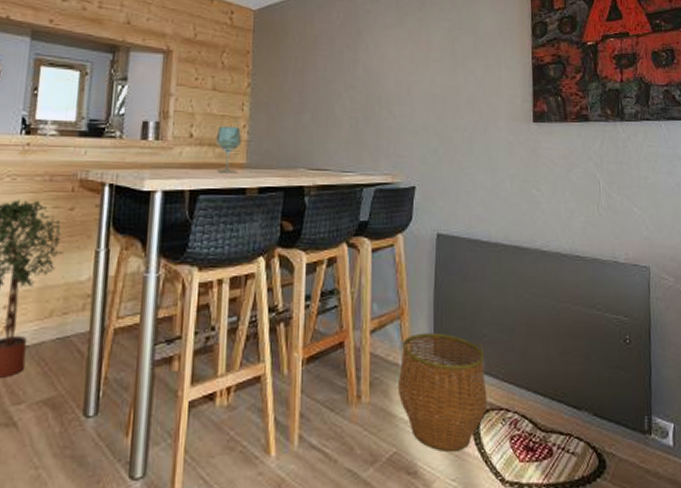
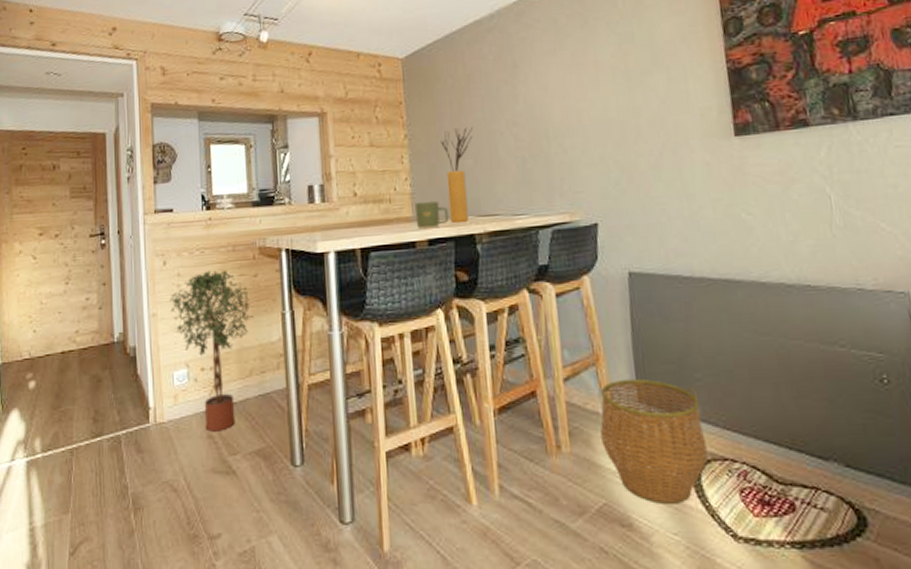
wine glass: present [216,125,242,174] -> none [379,180,406,229]
mug: none [248,151,281,177] -> present [414,201,449,230]
vase: none [282,83,314,175] -> present [440,127,473,224]

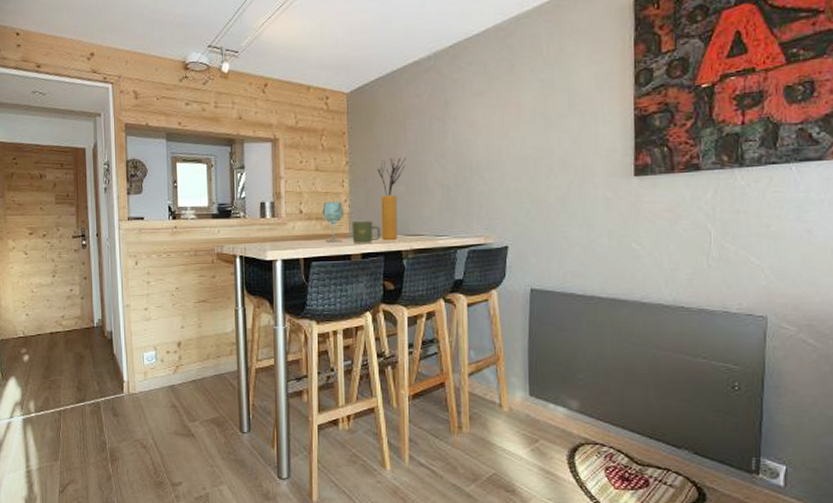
potted tree: present [170,270,254,432] -> none [141,271,212,403]
wine glass: none [379,180,406,229] -> present [322,201,345,243]
basket: present [600,378,708,504] -> none [495,376,582,476]

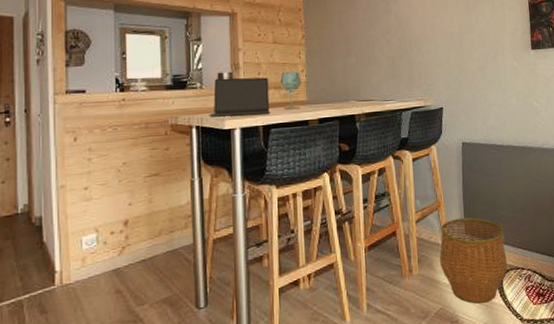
laptop: none [251,207,311,247] -> present [209,77,270,117]
mug: present [351,221,380,245] -> none [308,89,335,111]
vase: present [377,157,406,241] -> none [331,32,356,107]
basket: none [495,376,582,476] -> present [439,217,508,304]

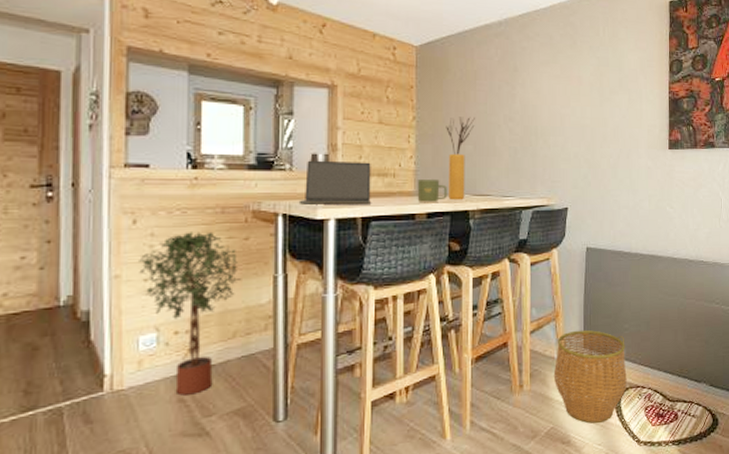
potted tree: none [80,144,165,287] -> present [139,231,242,396]
wine glass: present [280,71,302,110] -> none [384,157,410,201]
mug: none [308,89,335,111] -> present [417,180,447,203]
vase: none [331,32,356,107] -> present [446,117,475,200]

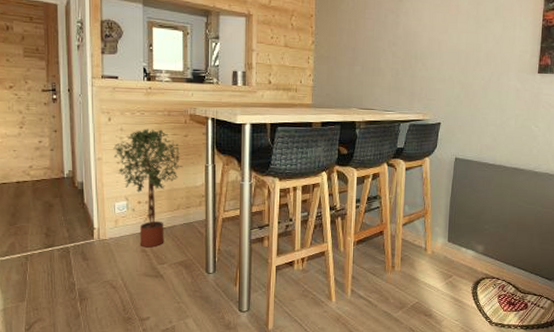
laptop: present [298,160,371,204] -> none [223,76,278,113]
mug: present [417,180,447,203] -> none [314,94,338,114]
vase: present [446,117,475,200] -> none [339,41,364,113]
basket: present [553,329,627,424] -> none [420,226,485,303]

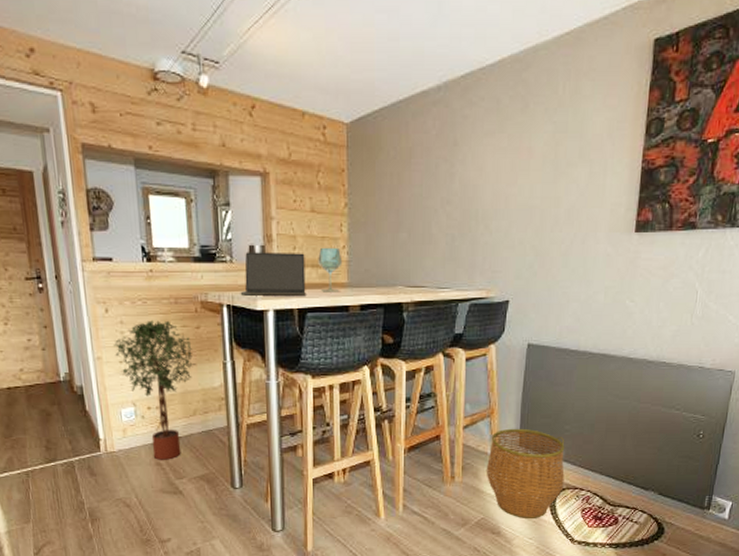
laptop: none [223,76,278,113] -> present [240,252,306,296]
wine glass: none [288,75,309,111] -> present [318,247,343,292]
basket: none [420,226,485,303] -> present [486,428,565,518]

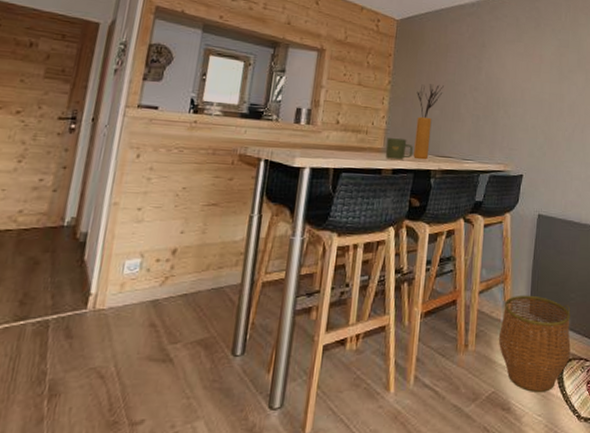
potted tree: present [114,320,197,460] -> none [134,169,222,321]
laptop: present [240,252,306,296] -> none [280,113,347,157]
wine glass: present [318,247,343,292] -> none [357,115,381,156]
mug: none [350,270,380,295] -> present [385,138,413,161]
vase: none [379,201,409,292] -> present [413,84,444,160]

